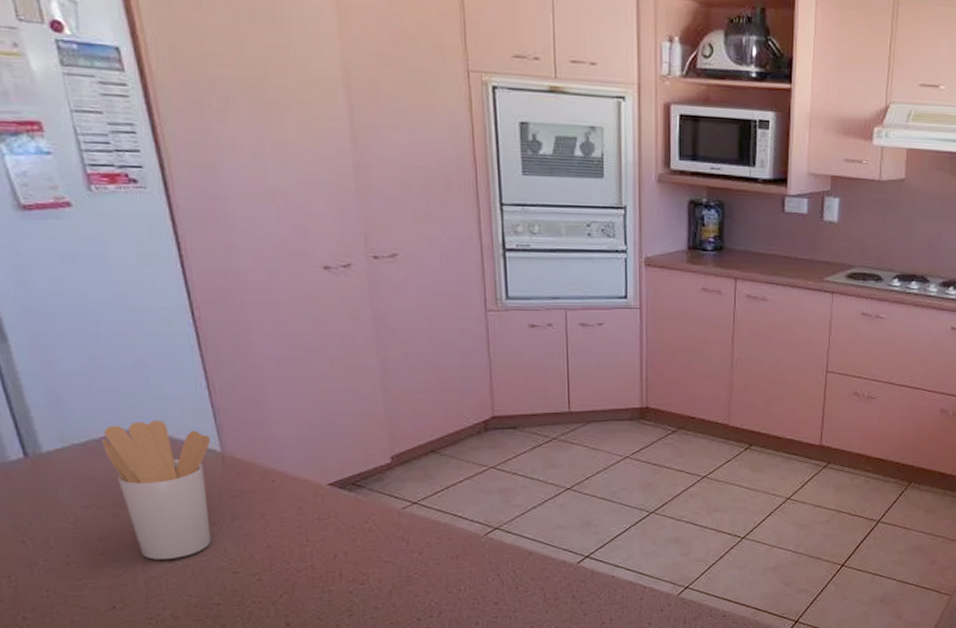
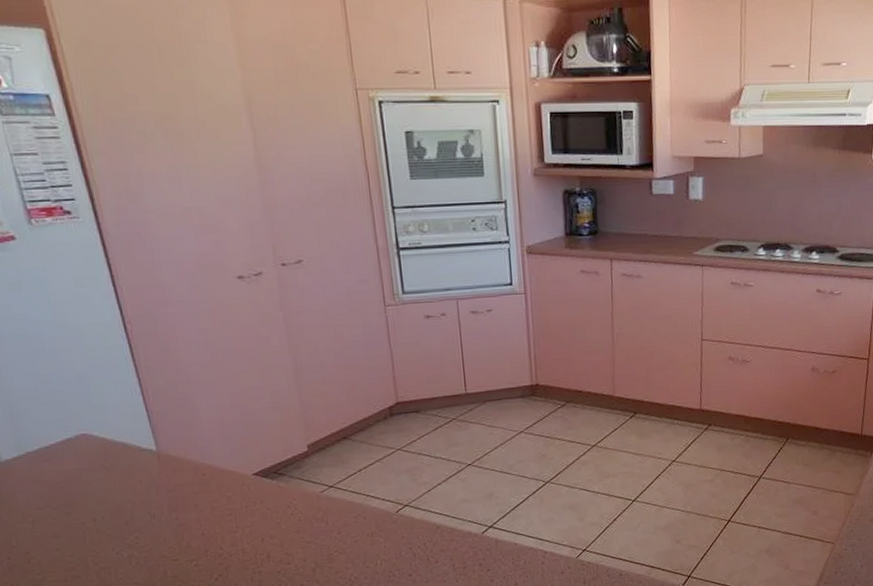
utensil holder: present [102,420,212,560] -> none [52,425,153,553]

